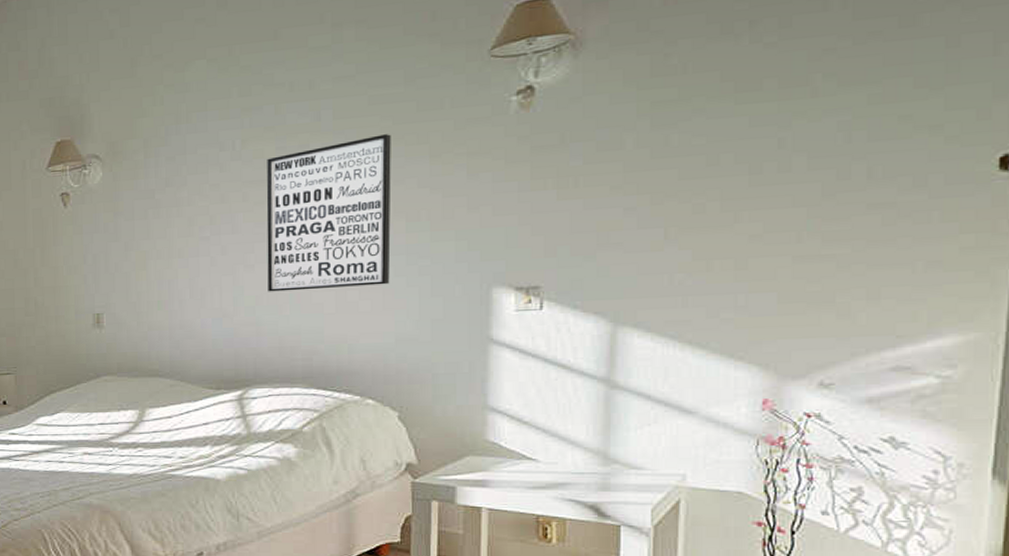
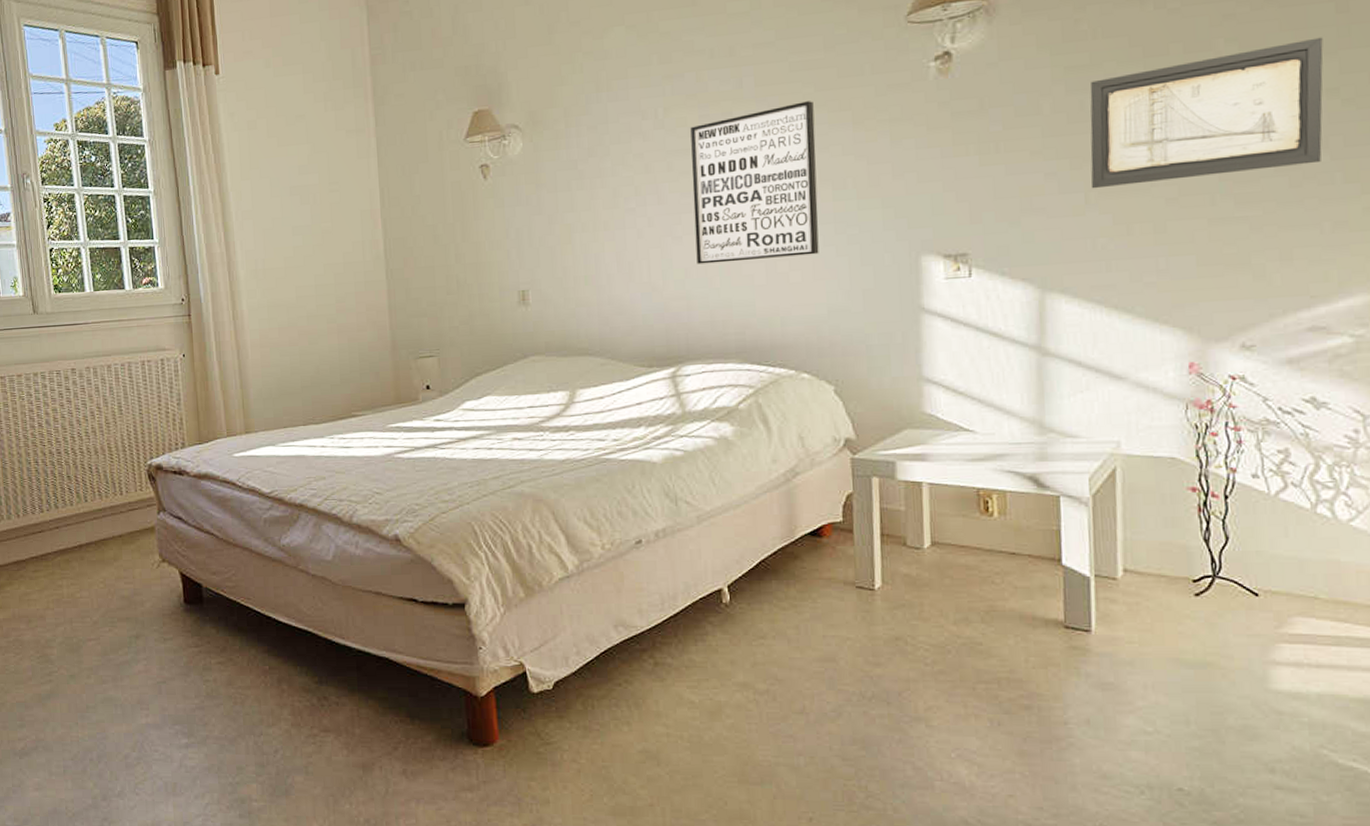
wall art: none [673,72,929,225] -> present [1090,37,1323,189]

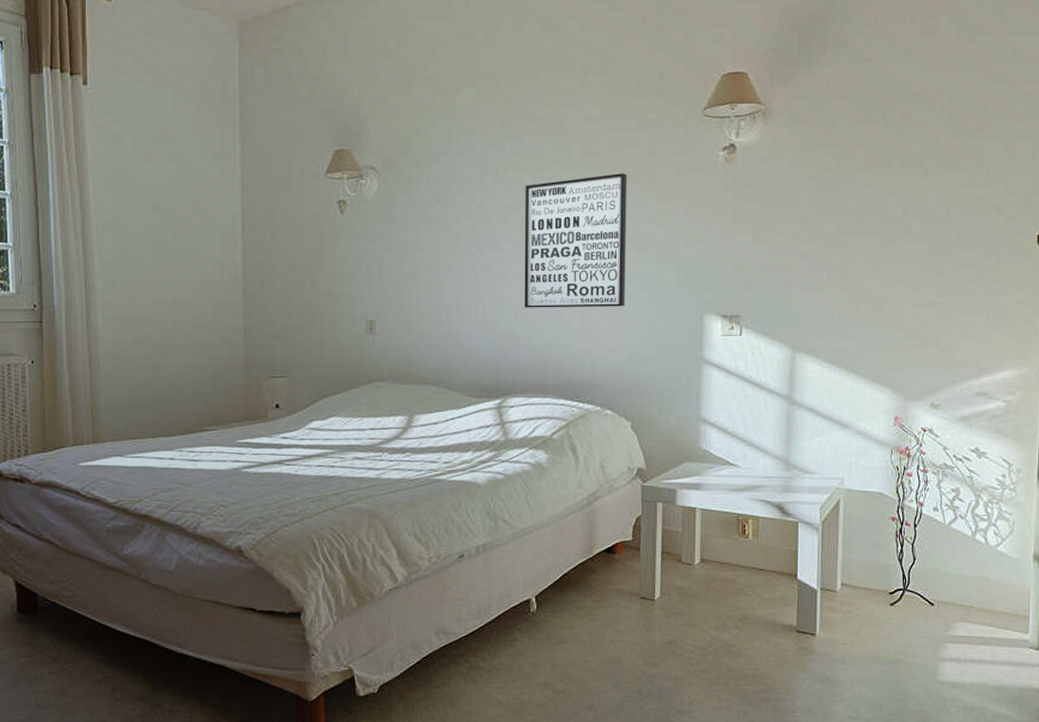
wall art: present [1090,37,1323,189] -> none [833,166,995,270]

